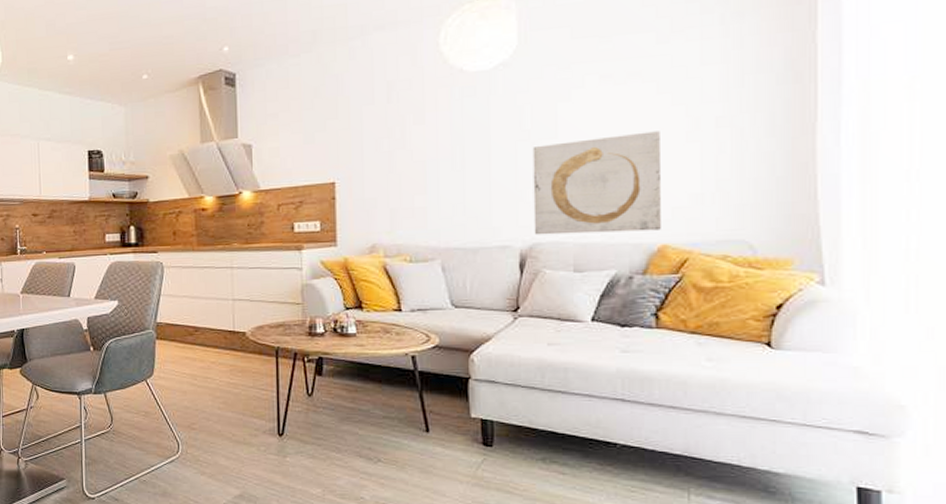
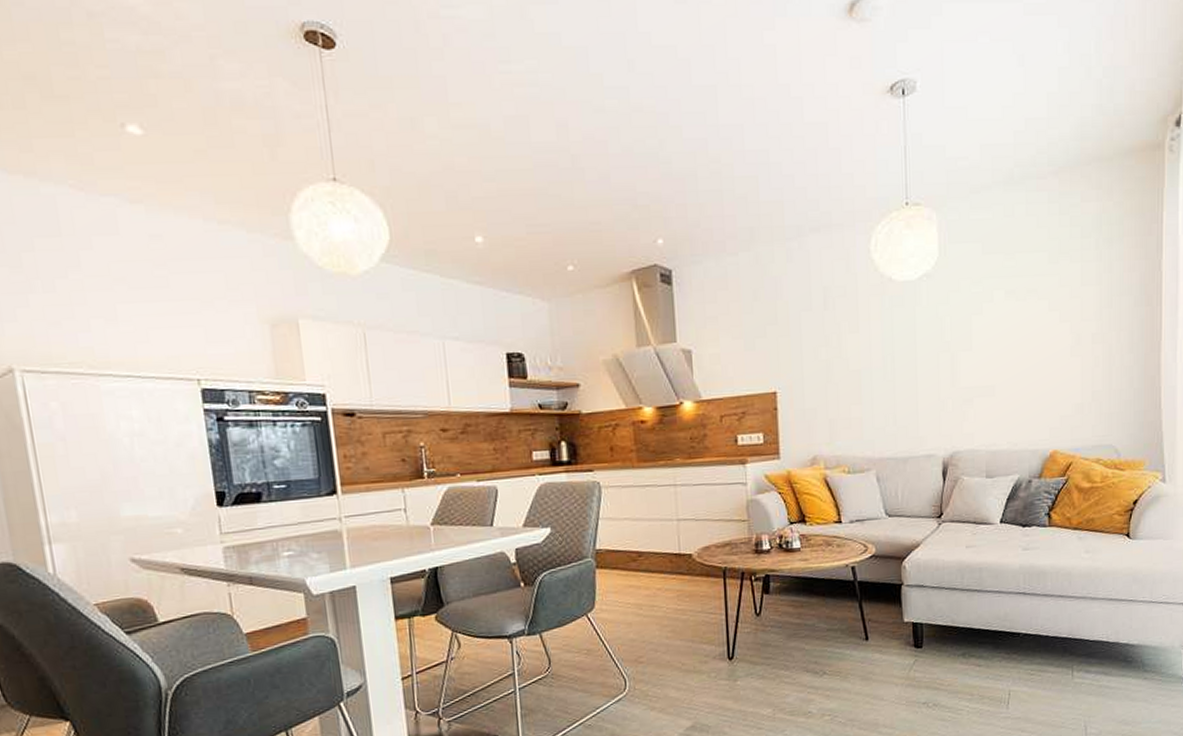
wall art: present [532,131,661,235] -> none [952,345,1052,444]

